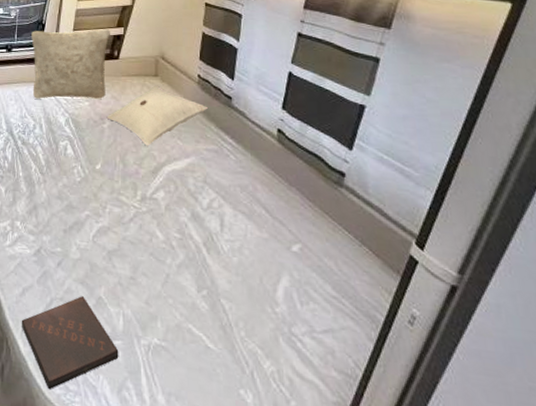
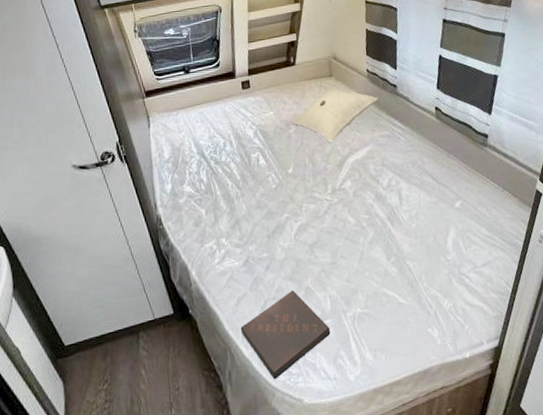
pillow: present [31,29,110,99] -> none [207,37,288,117]

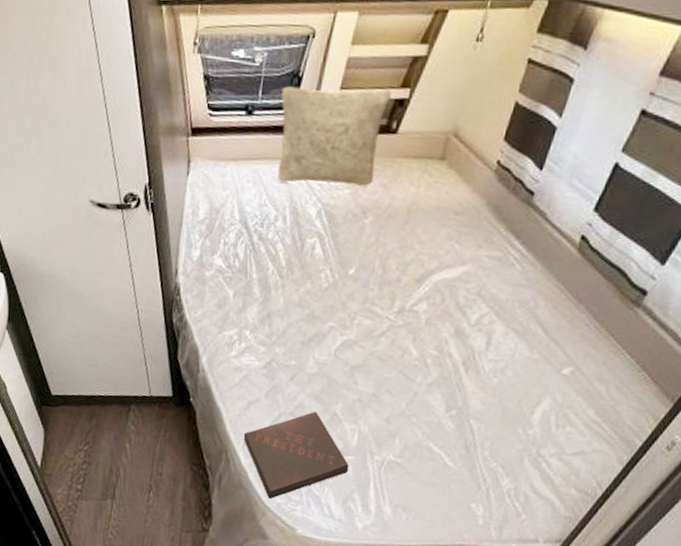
pillow: none [207,37,288,117] -> present [277,86,391,186]
cushion: present [291,84,379,143] -> none [370,171,503,249]

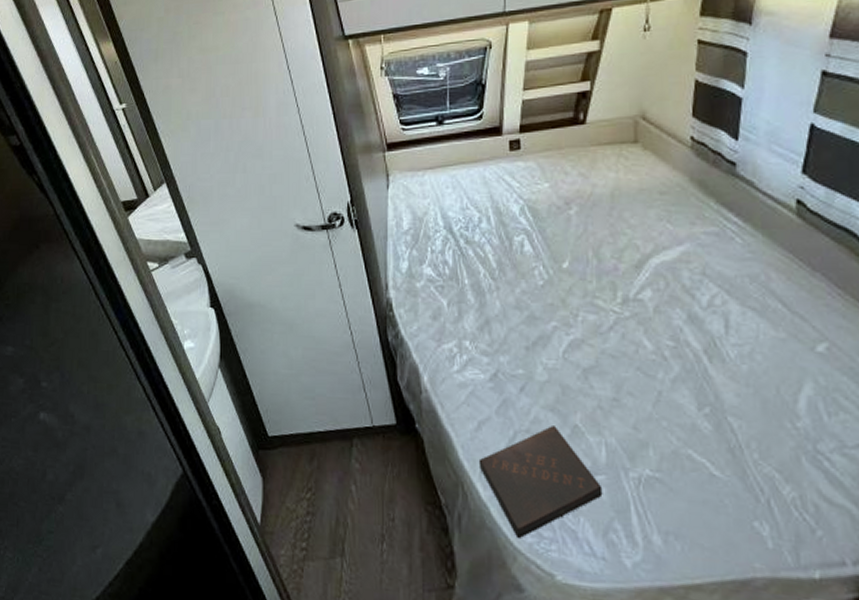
pillow: present [277,86,391,186] -> none [468,85,573,184]

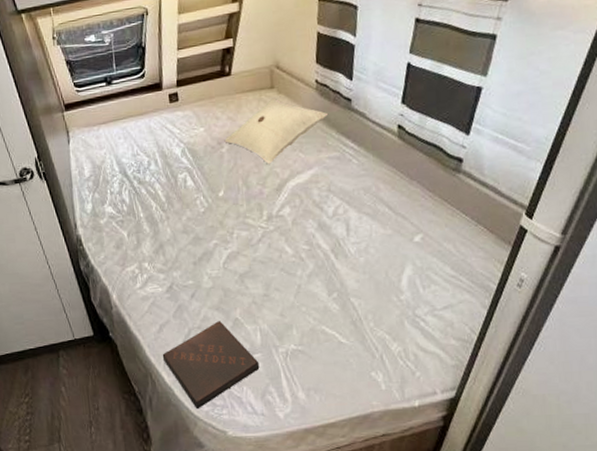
cushion: none [573,154,706,234] -> present [224,98,329,164]

